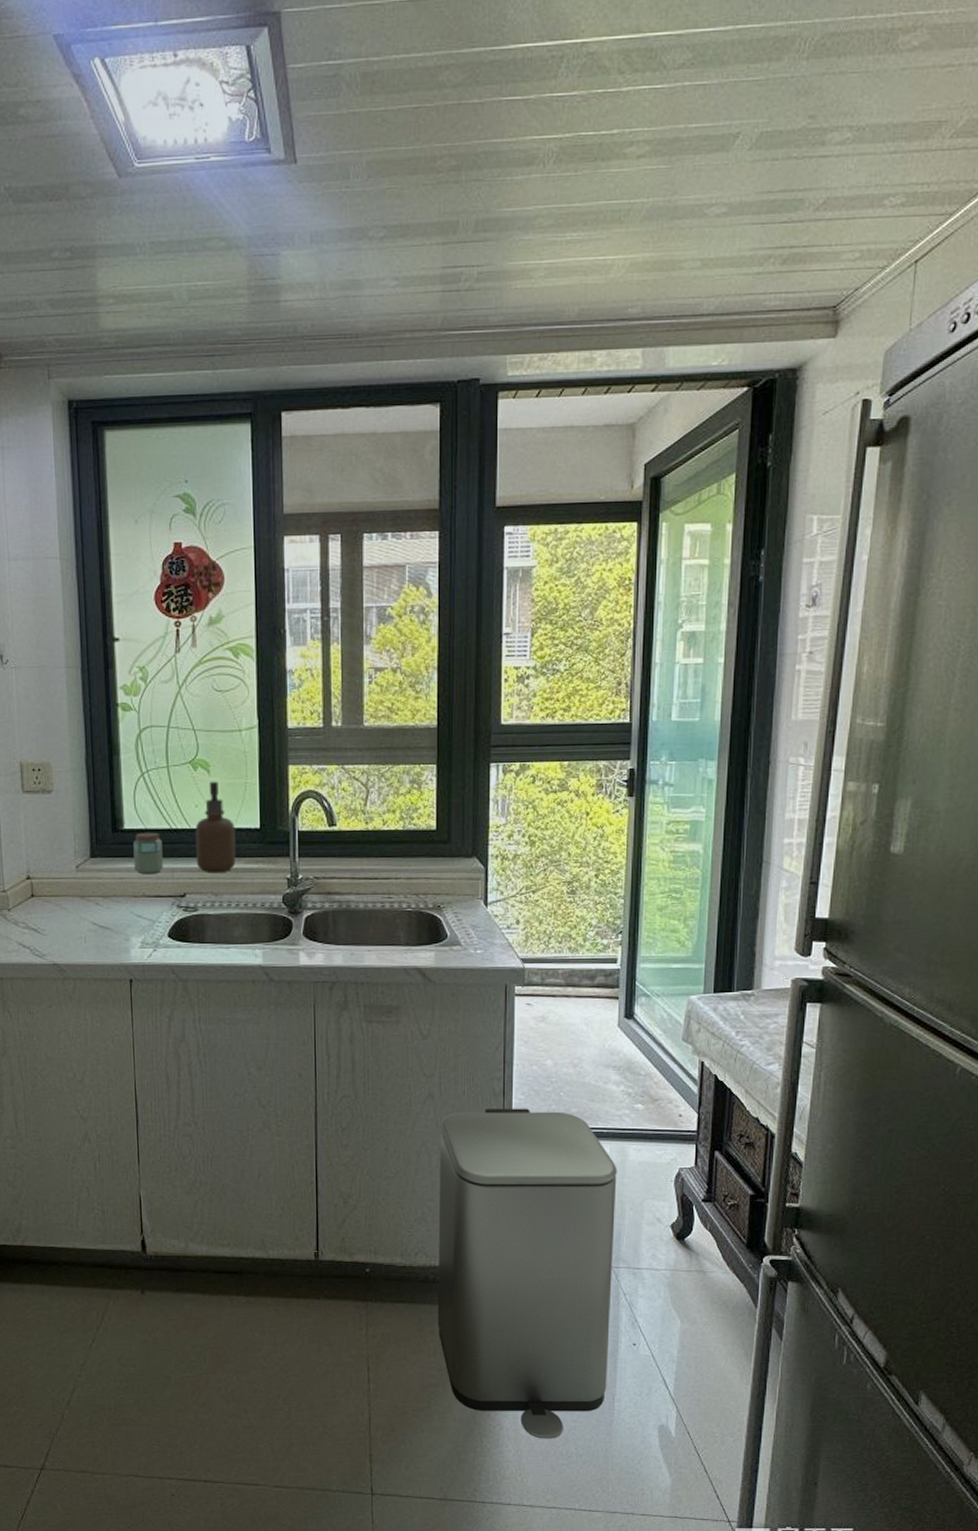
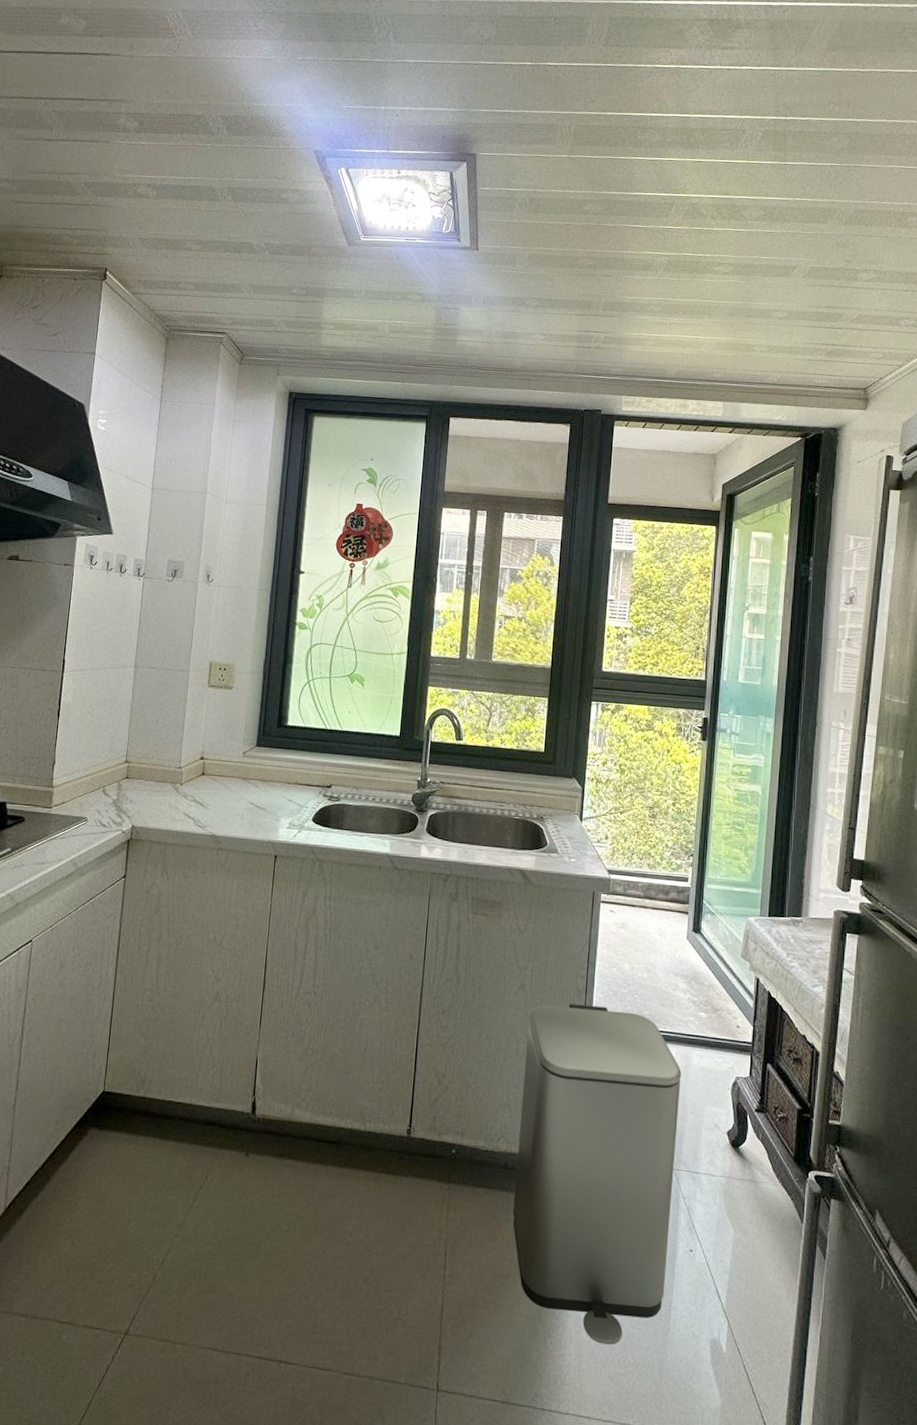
peanut butter: present [133,832,163,875] -> none [291,729,318,766]
soap dispenser: present [195,781,236,872] -> none [343,693,379,770]

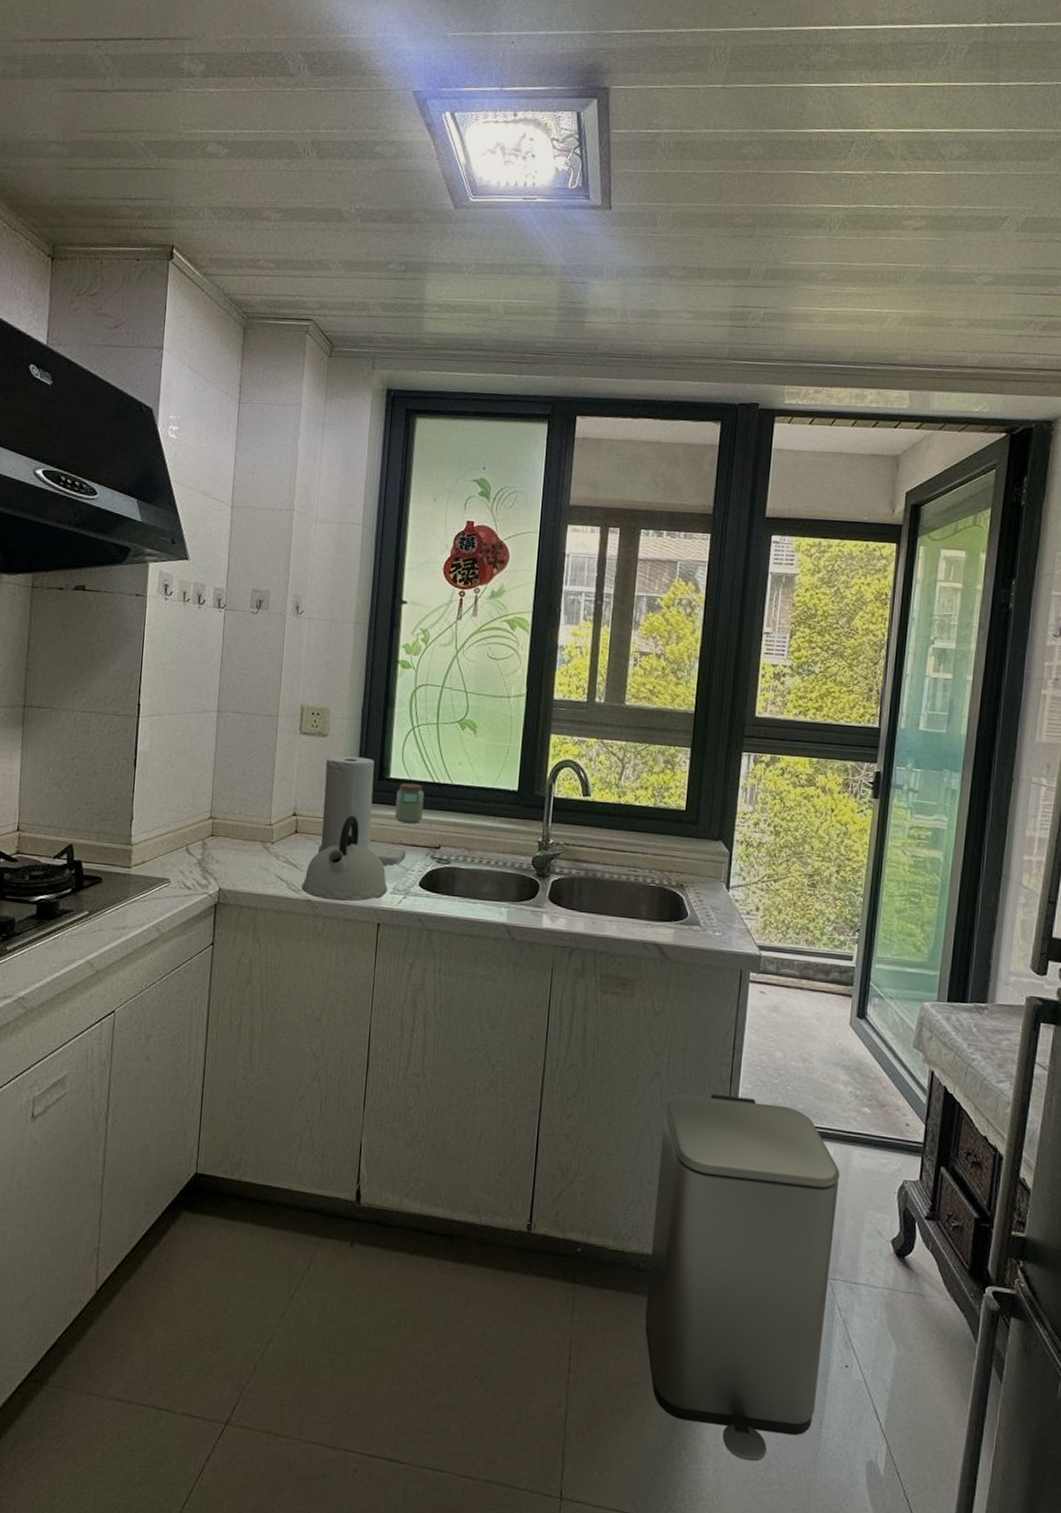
kettle: none [207,758,285,836] -> present [302,815,388,902]
paper towel: none [222,706,302,803] -> present [317,755,407,866]
peanut butter: none [291,729,318,766] -> present [395,783,424,824]

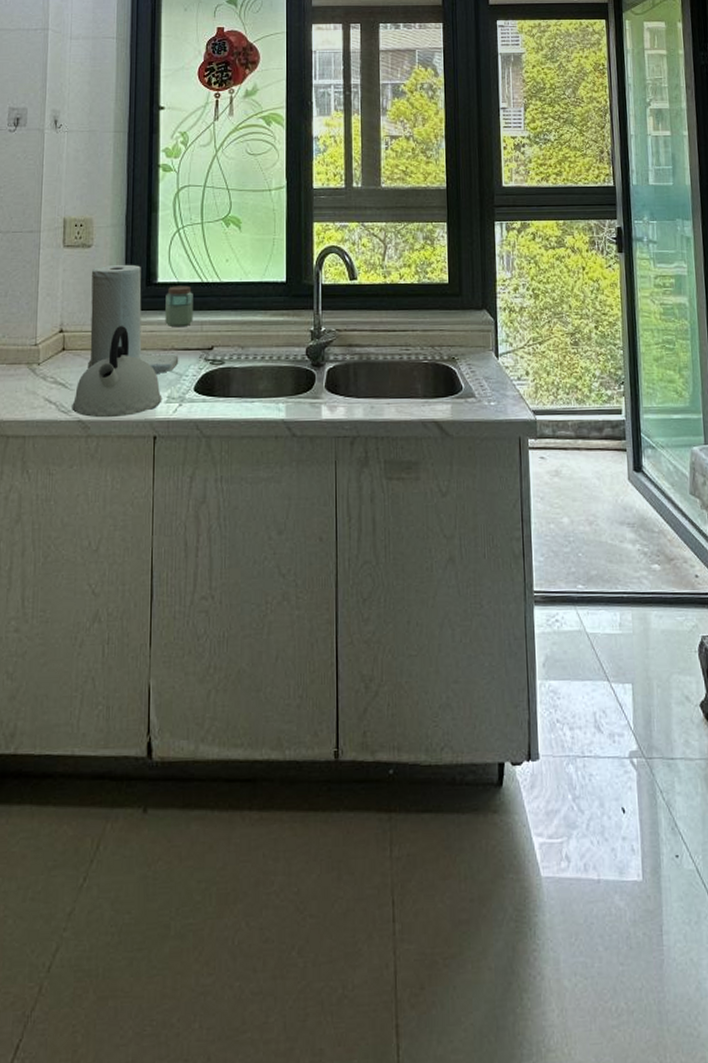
pedal bin: present [645,1094,840,1462] -> none [461,571,653,991]

